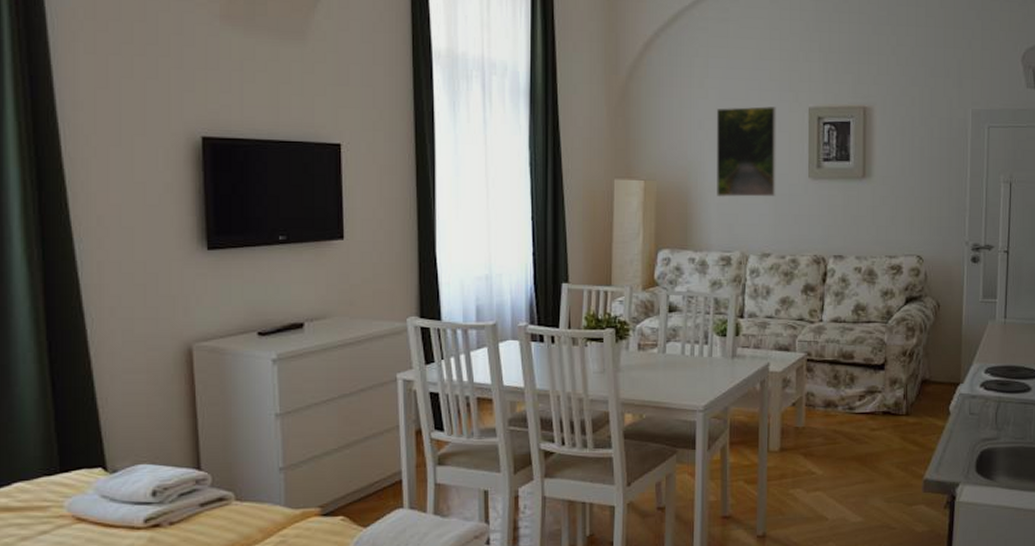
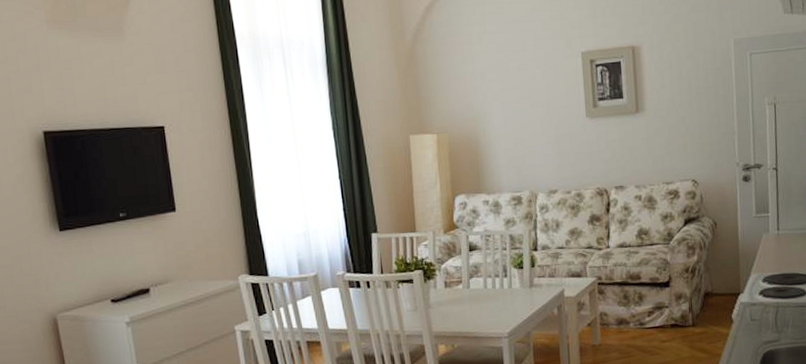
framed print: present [716,106,776,198] -> none [496,54,558,143]

